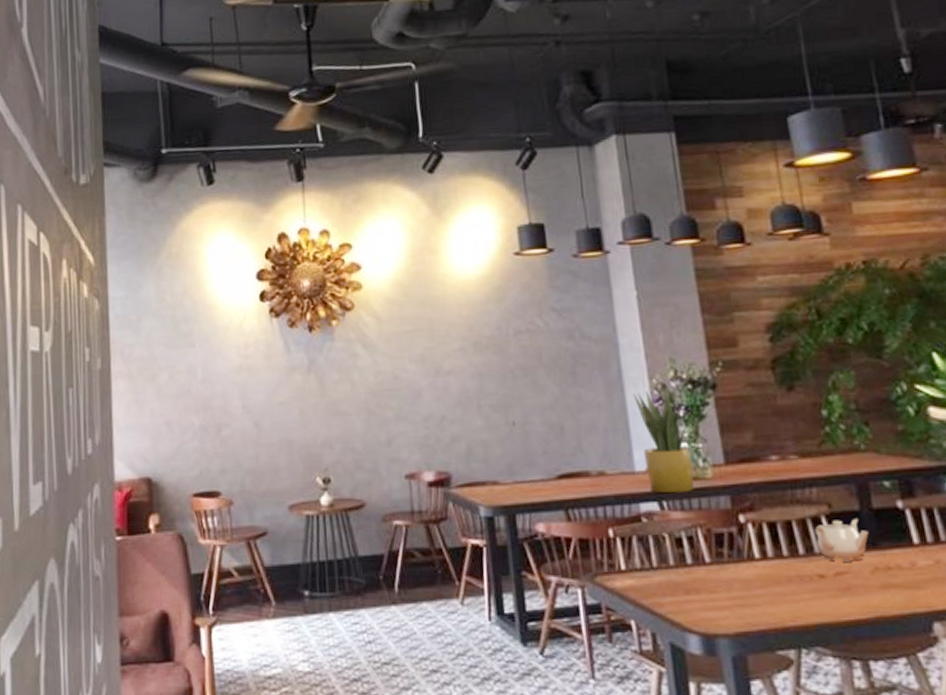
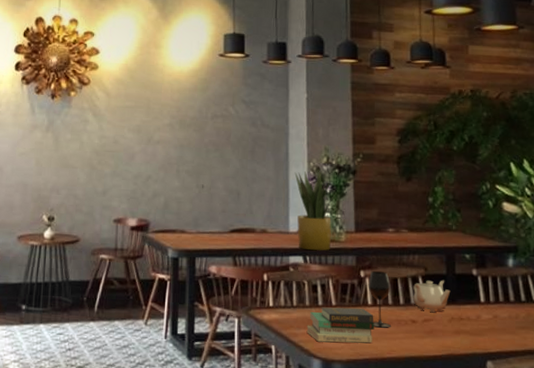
books: none [674,563,769,612] -> present [306,307,375,344]
wineglass: none [751,512,790,588] -> present [368,270,391,328]

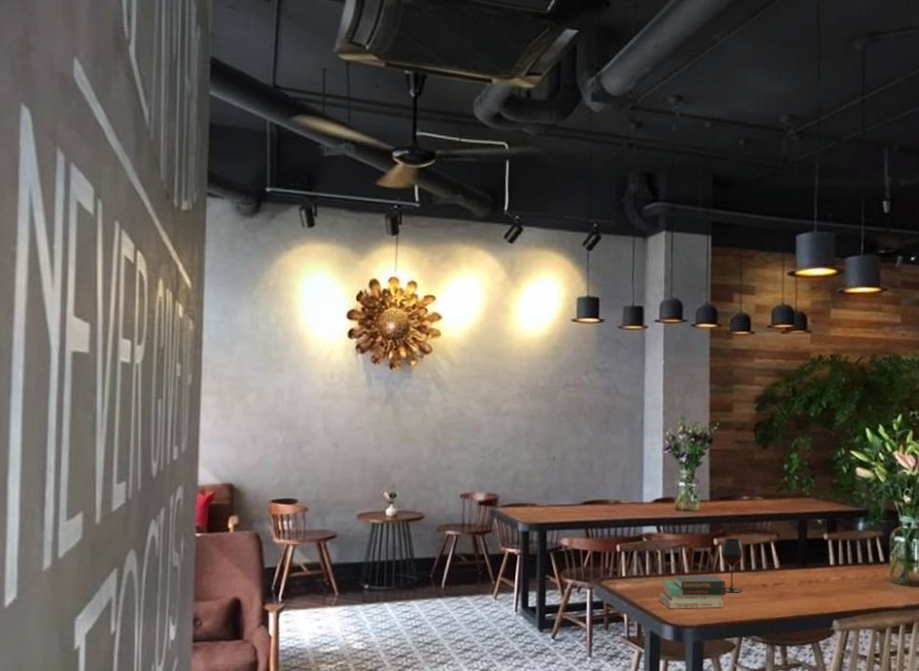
planter: present [294,170,337,251] -> none [649,439,692,521]
teapot: present [413,280,451,313] -> none [765,545,802,577]

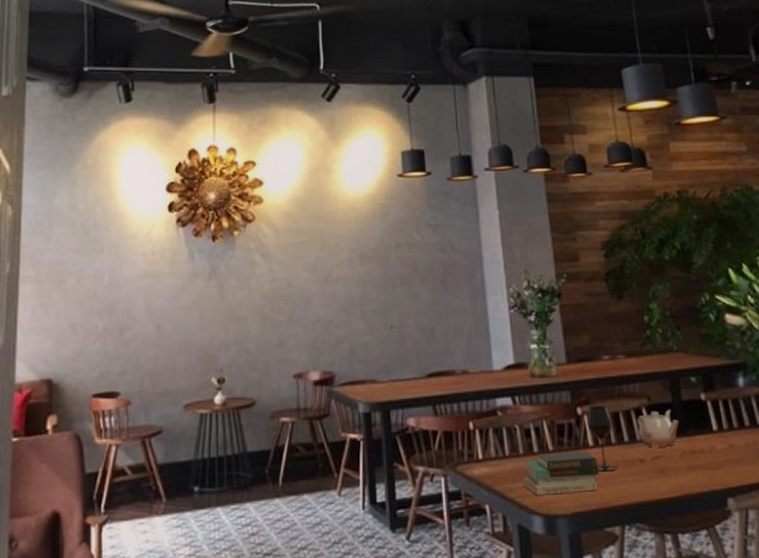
teapot: none [765,545,802,577] -> present [637,409,679,449]

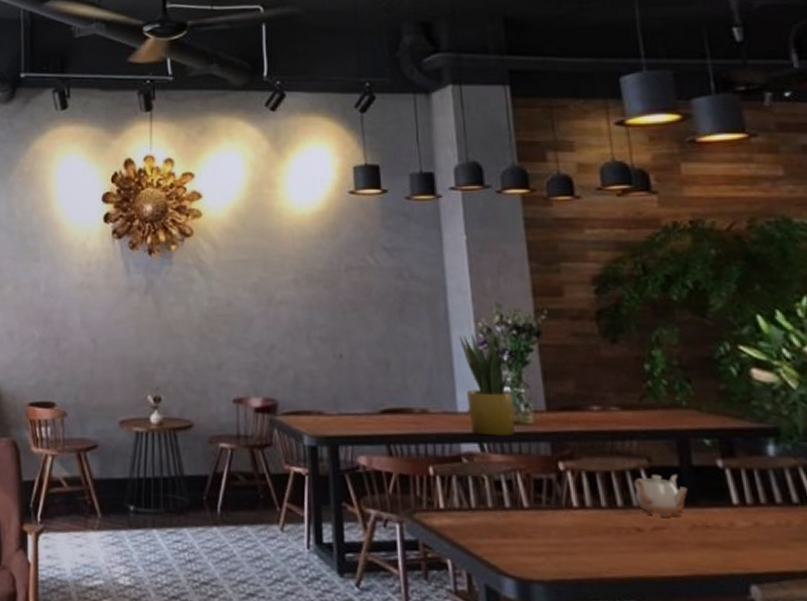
planter: none [493,296,542,390] -> present [458,332,517,437]
books: present [522,451,599,496] -> none [491,509,585,559]
wineglass: present [586,405,617,472] -> none [570,461,608,538]

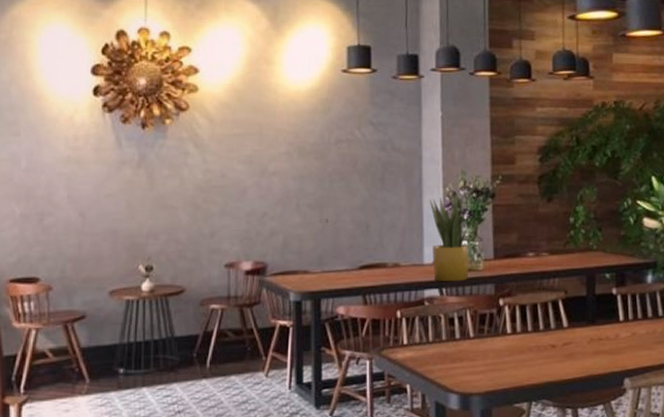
teapot: present [634,474,688,519] -> none [553,301,591,336]

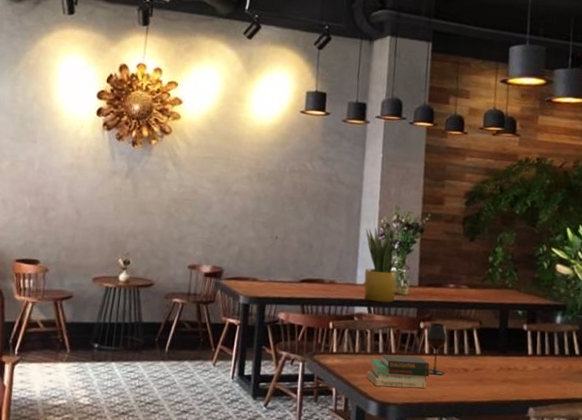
books: none [443,337,514,376] -> present [366,354,430,389]
wineglass: none [507,297,530,356] -> present [426,322,448,375]

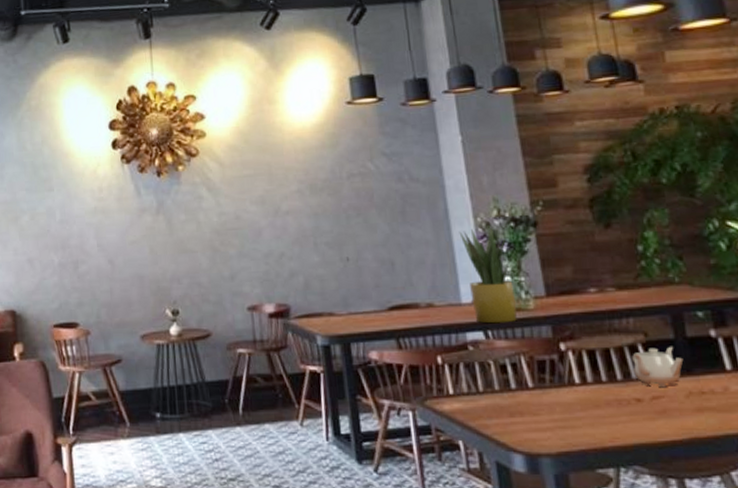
books: present [366,354,430,389] -> none [499,388,588,433]
wineglass: present [426,322,448,375] -> none [571,341,609,411]
teapot: none [467,333,502,363] -> present [632,346,684,388]

